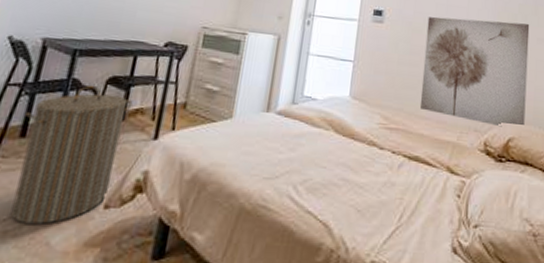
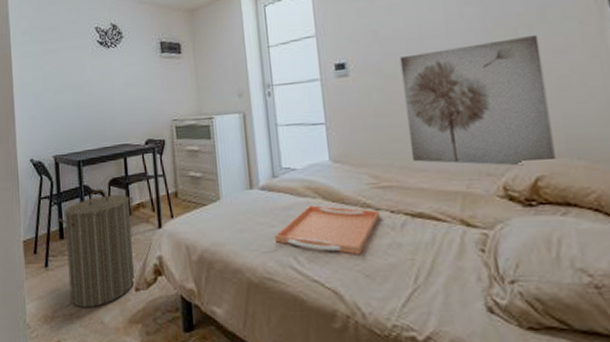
serving tray: none [278,136,382,190] -> present [274,205,380,255]

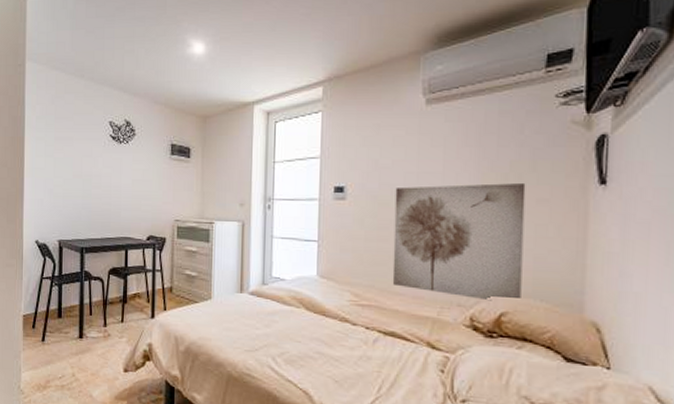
laundry hamper: present [58,188,136,308] -> none [57,275,131,382]
serving tray: present [274,205,380,255] -> none [257,314,355,363]

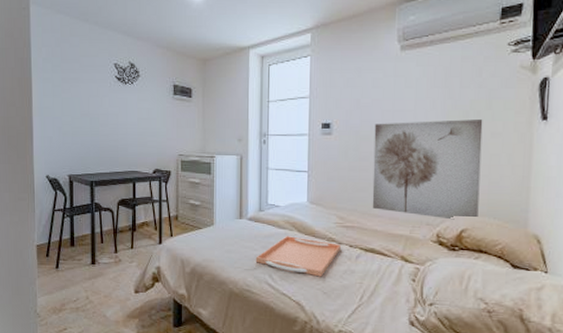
serving tray: none [257,314,355,363] -> present [255,236,341,277]

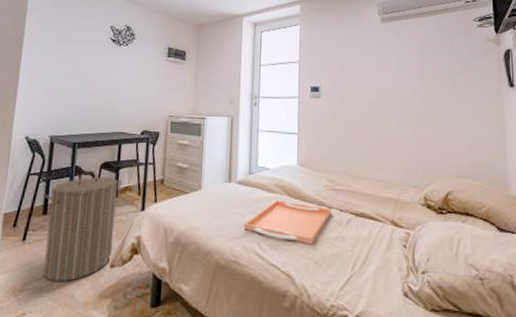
laundry hamper: none [69,207,139,304] -> present [43,170,122,282]
wall art: present [372,118,483,220] -> none [360,85,462,182]

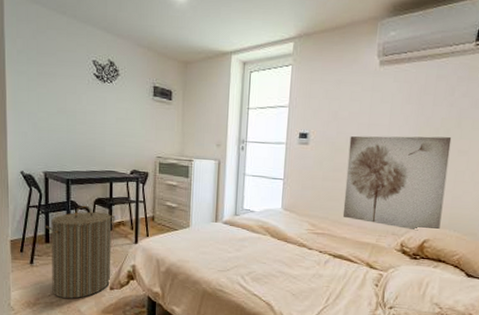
serving tray: present [243,200,331,245] -> none [229,240,311,280]
wall art: none [360,85,462,182] -> present [342,135,452,231]

